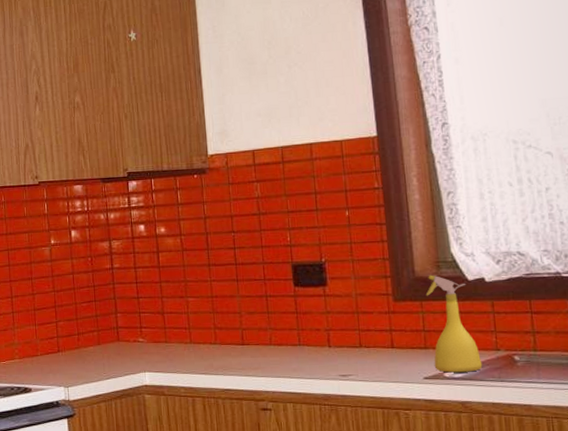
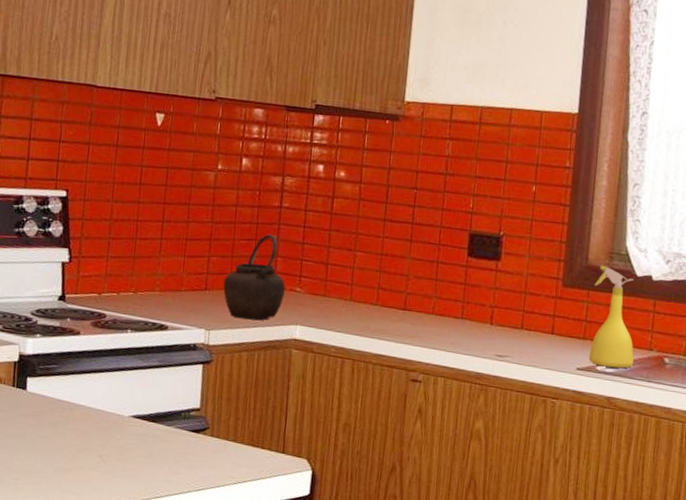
kettle: none [72,293,130,373] -> present [223,233,286,320]

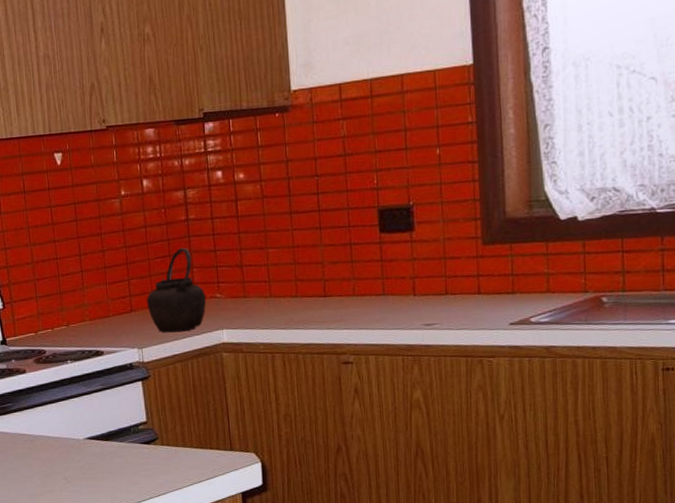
spray bottle: present [588,265,634,369] -> none [516,215,570,318]

